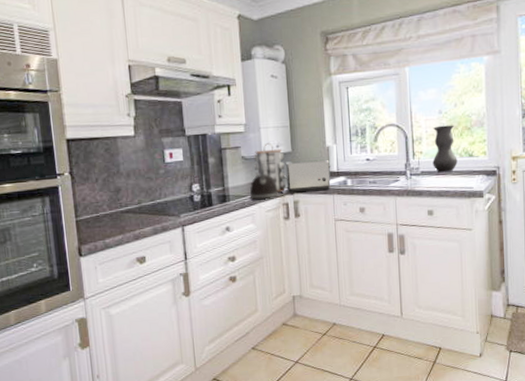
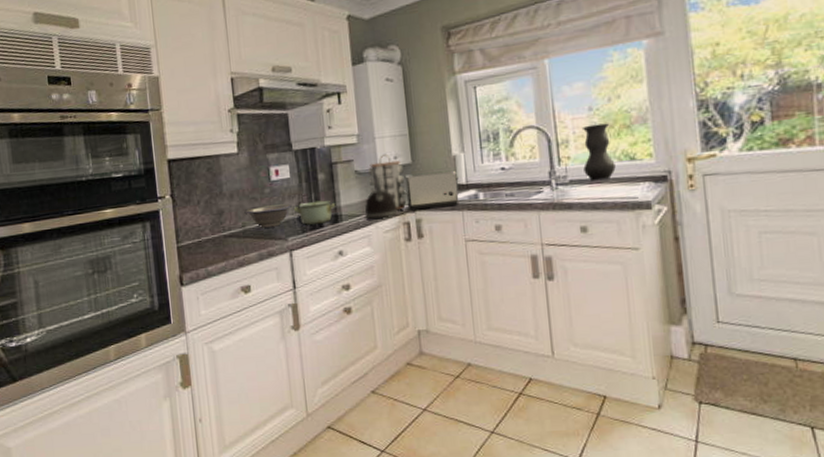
bowl: none [140,184,184,205] -> present [244,203,292,228]
cooking pot: none [185,181,224,204] -> present [293,200,336,225]

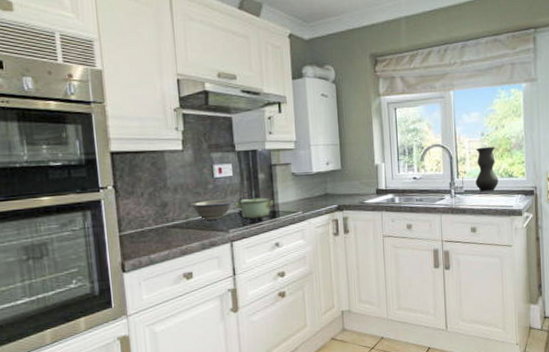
kettle: present [364,178,398,220] -> none [299,180,328,217]
spice rack: present [368,153,407,211] -> none [304,159,336,209]
toaster: present [404,170,459,211] -> none [334,177,379,210]

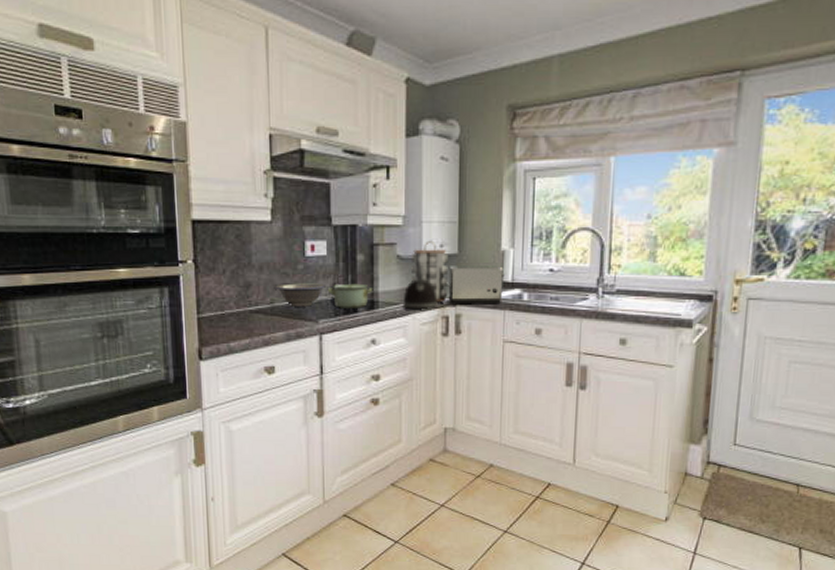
kettle: none [299,180,328,217] -> present [403,266,438,310]
spice rack: none [304,159,336,209] -> present [411,240,449,303]
toaster: none [334,177,379,210] -> present [448,266,505,305]
vase: present [475,146,498,192] -> none [632,234,666,293]

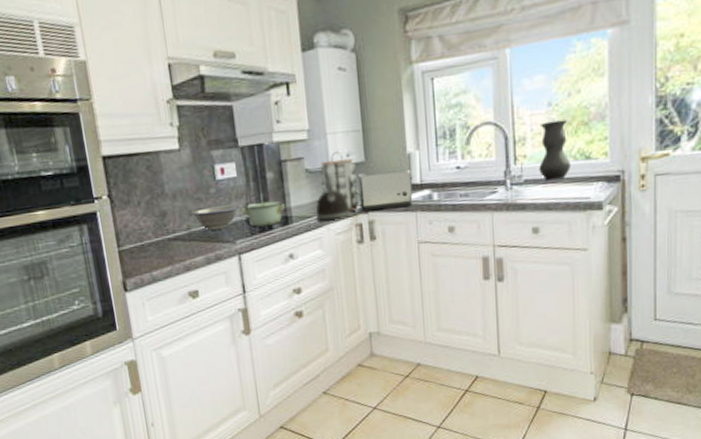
vase: none [632,234,666,293] -> present [539,119,571,181]

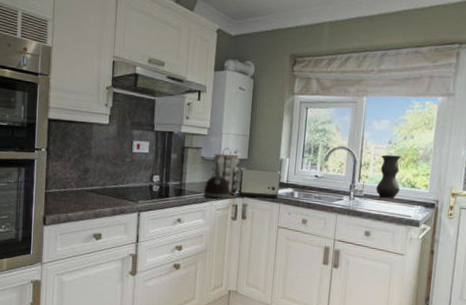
bowl: present [189,204,239,230] -> none [106,171,146,190]
cooking pot: present [241,201,286,227] -> none [147,175,182,195]

